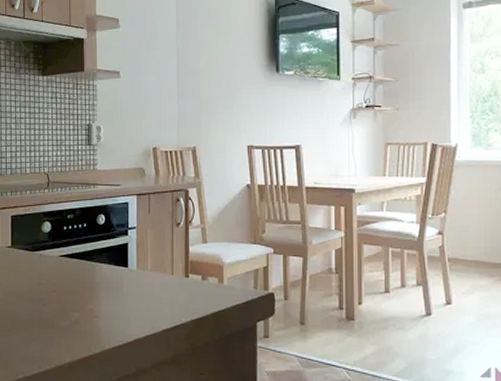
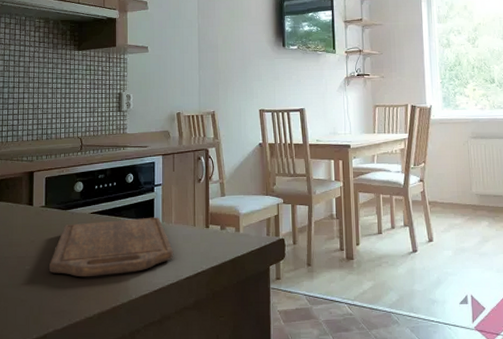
cutting board: none [17,263,150,324] -> present [49,217,174,277]

